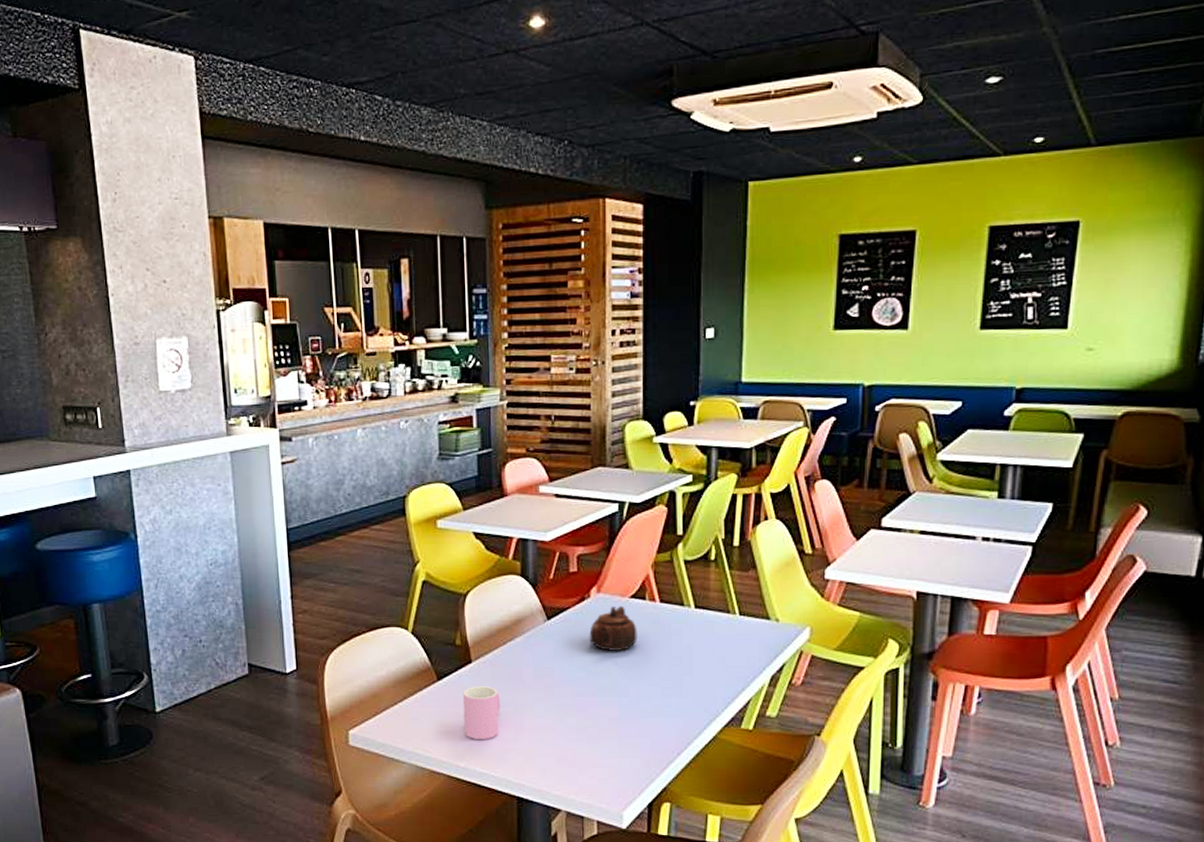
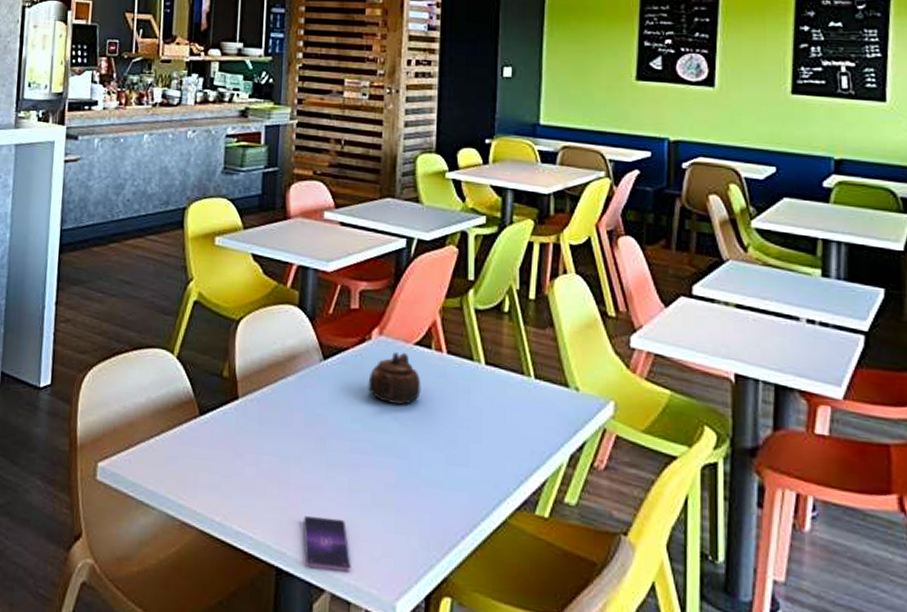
cup: present [463,686,500,740] -> none [224,427,266,492]
smartphone: none [538,752,583,794] -> present [303,516,351,572]

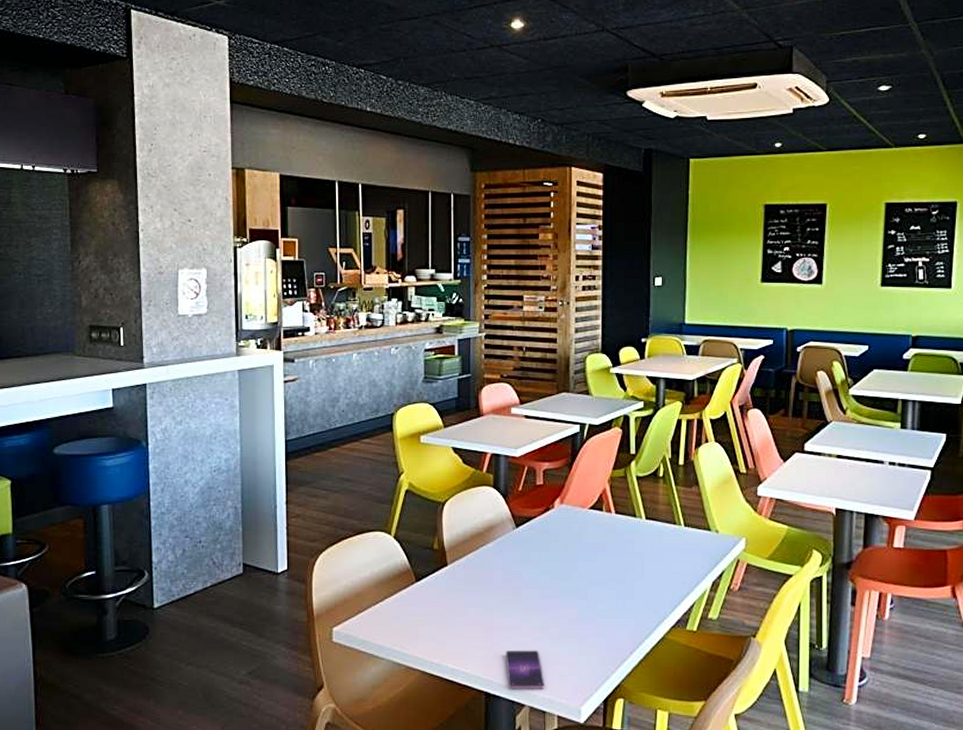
teapot: present [368,352,421,405] -> none [553,516,595,557]

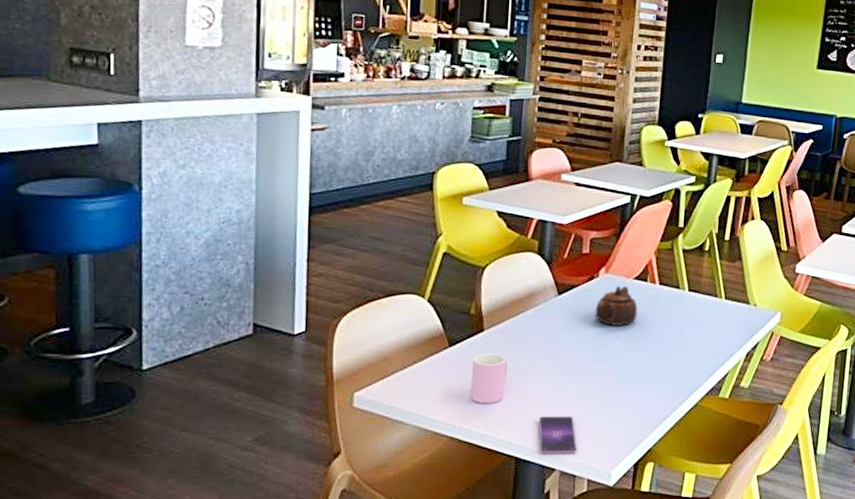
cup: none [439,588,472,638] -> present [471,353,508,404]
teapot: none [553,516,595,557] -> present [595,285,638,326]

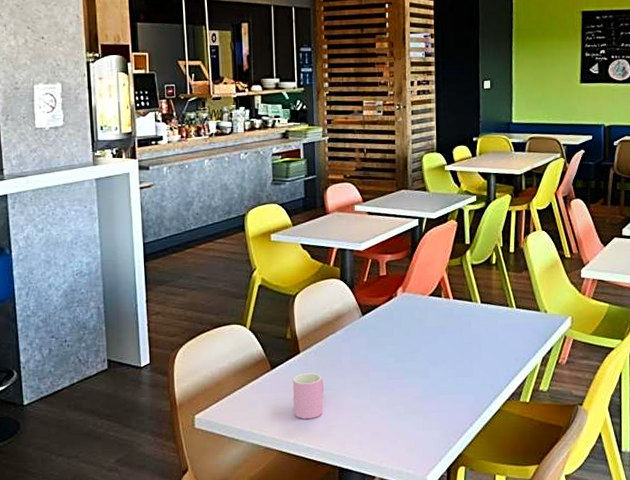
smartphone: present [538,416,577,455] -> none [356,426,393,464]
teapot: present [595,285,638,326] -> none [397,302,436,340]

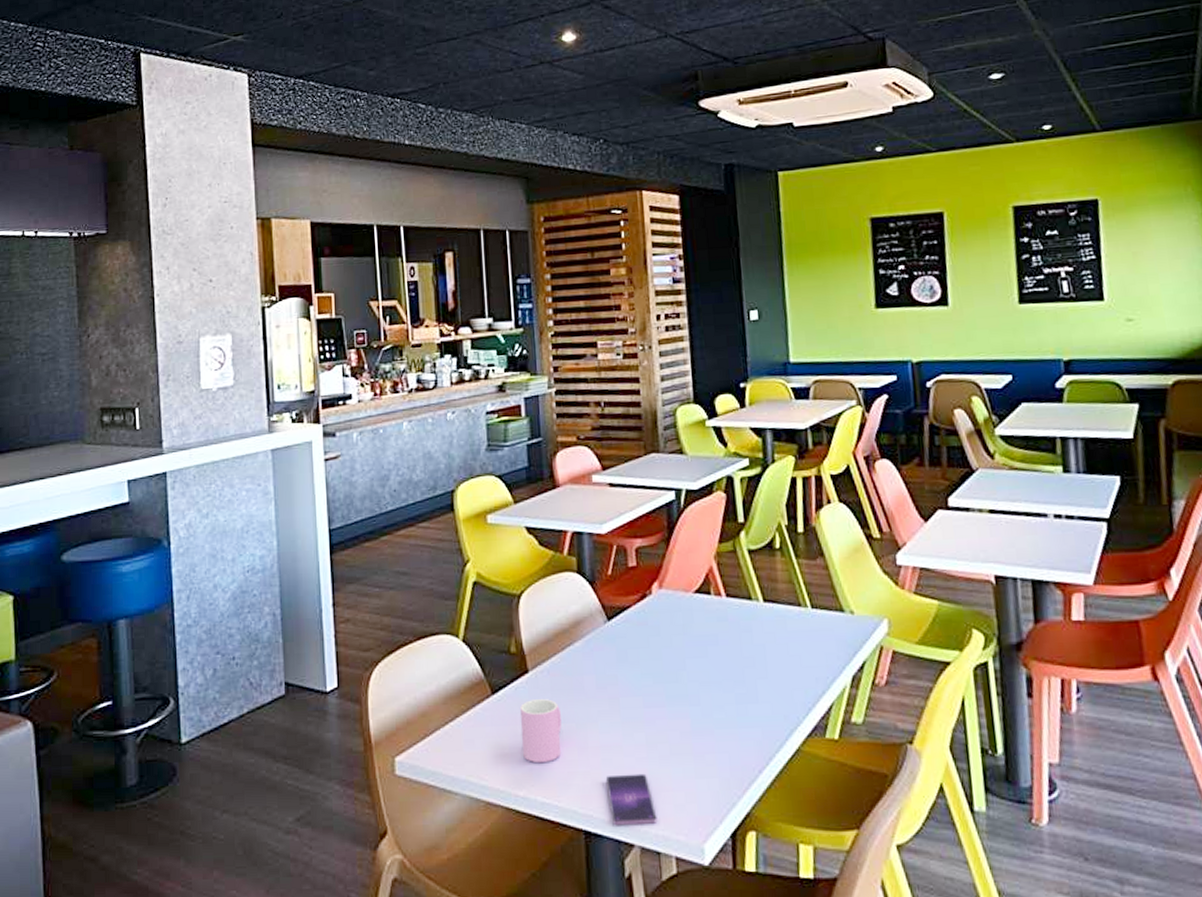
smartphone: none [356,426,393,464] -> present [605,773,658,826]

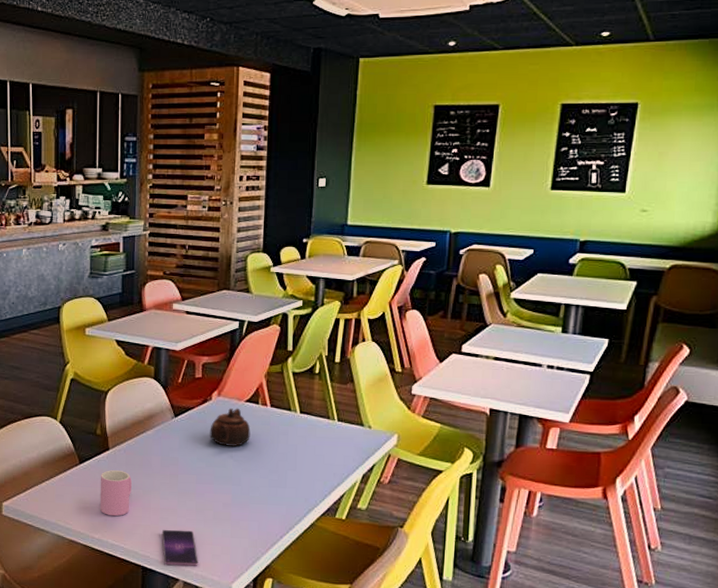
teapot: none [653,601,705,654] -> present [209,408,251,447]

